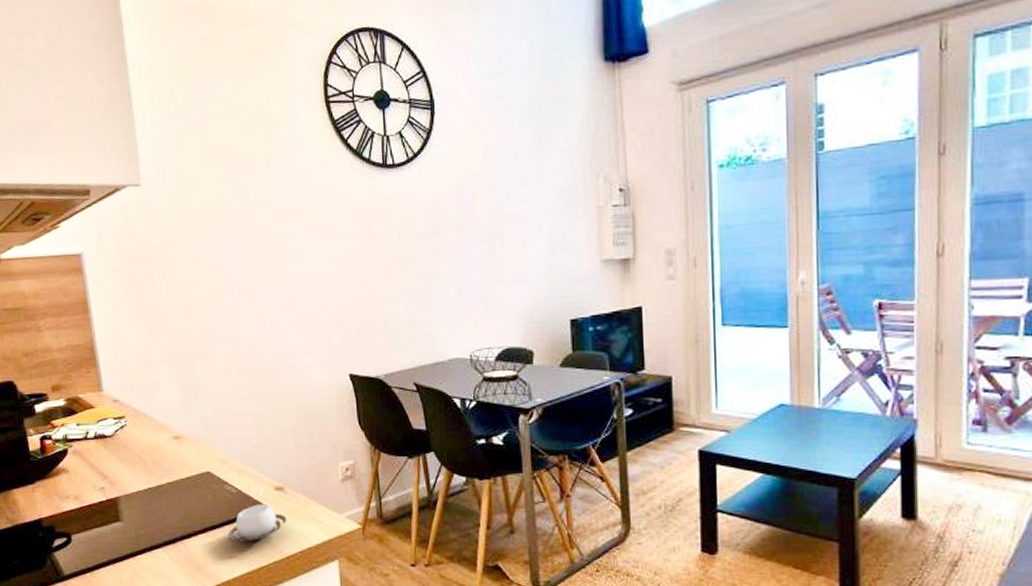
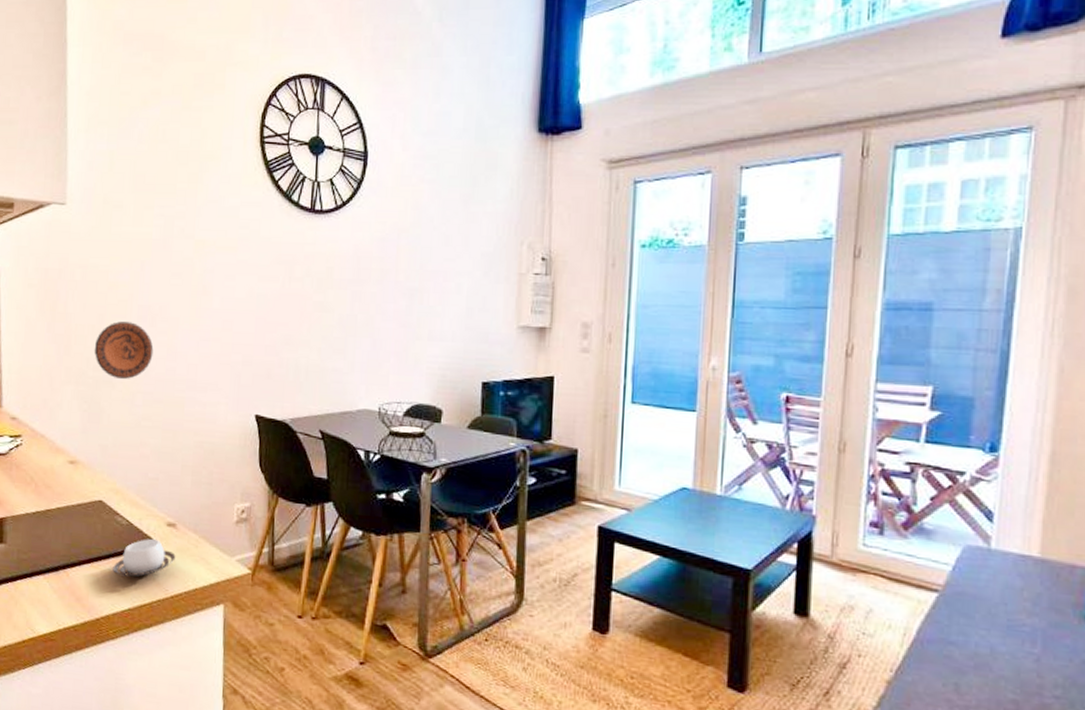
decorative plate: none [185,295,243,353] -> present [94,321,154,380]

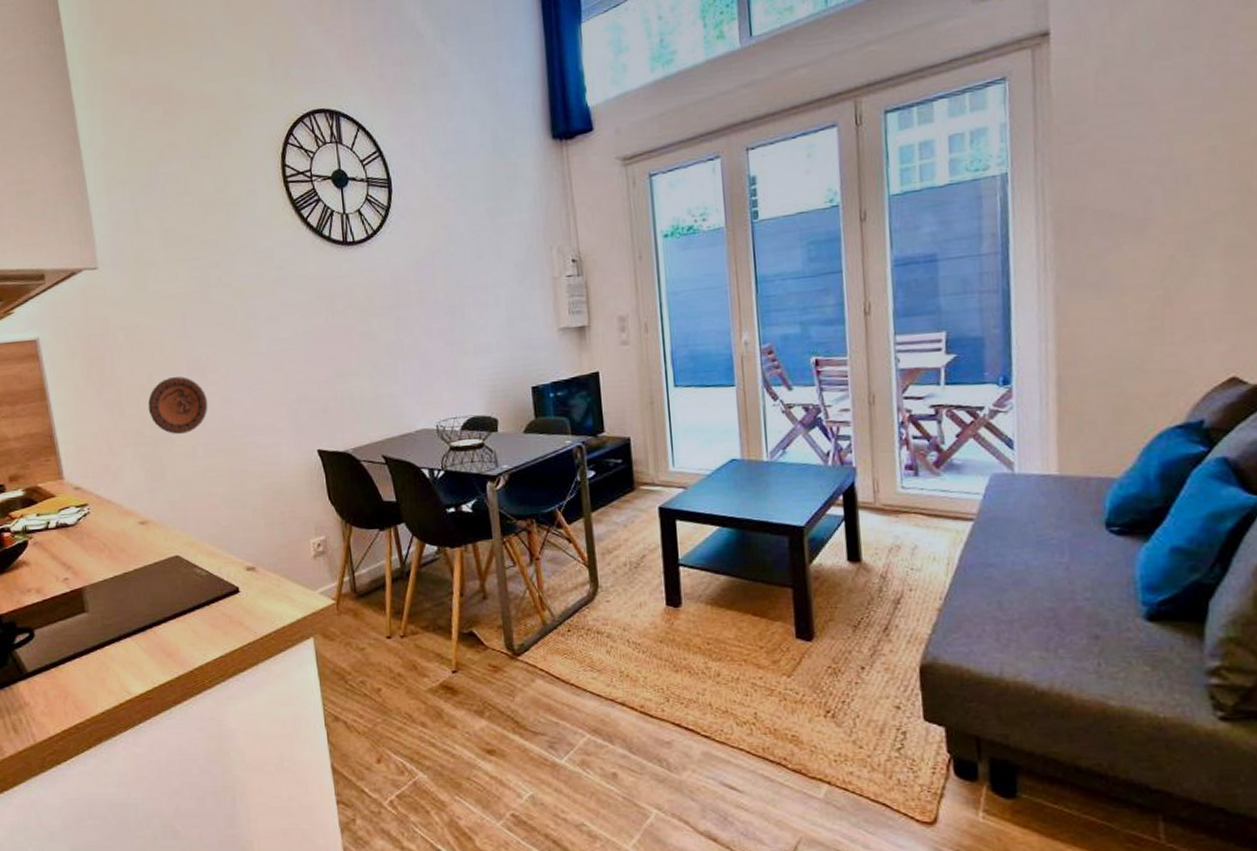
cup: present [112,538,176,577] -> none [199,584,260,626]

